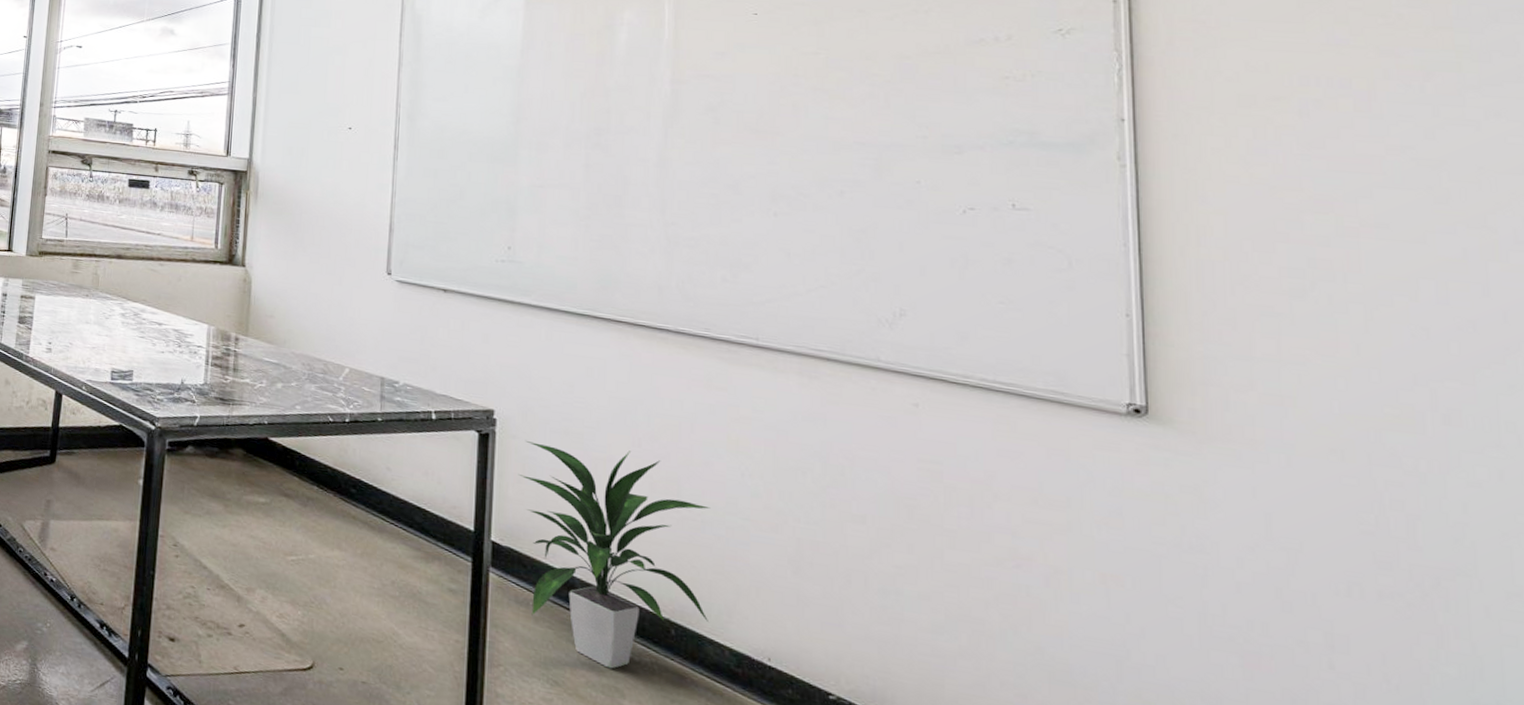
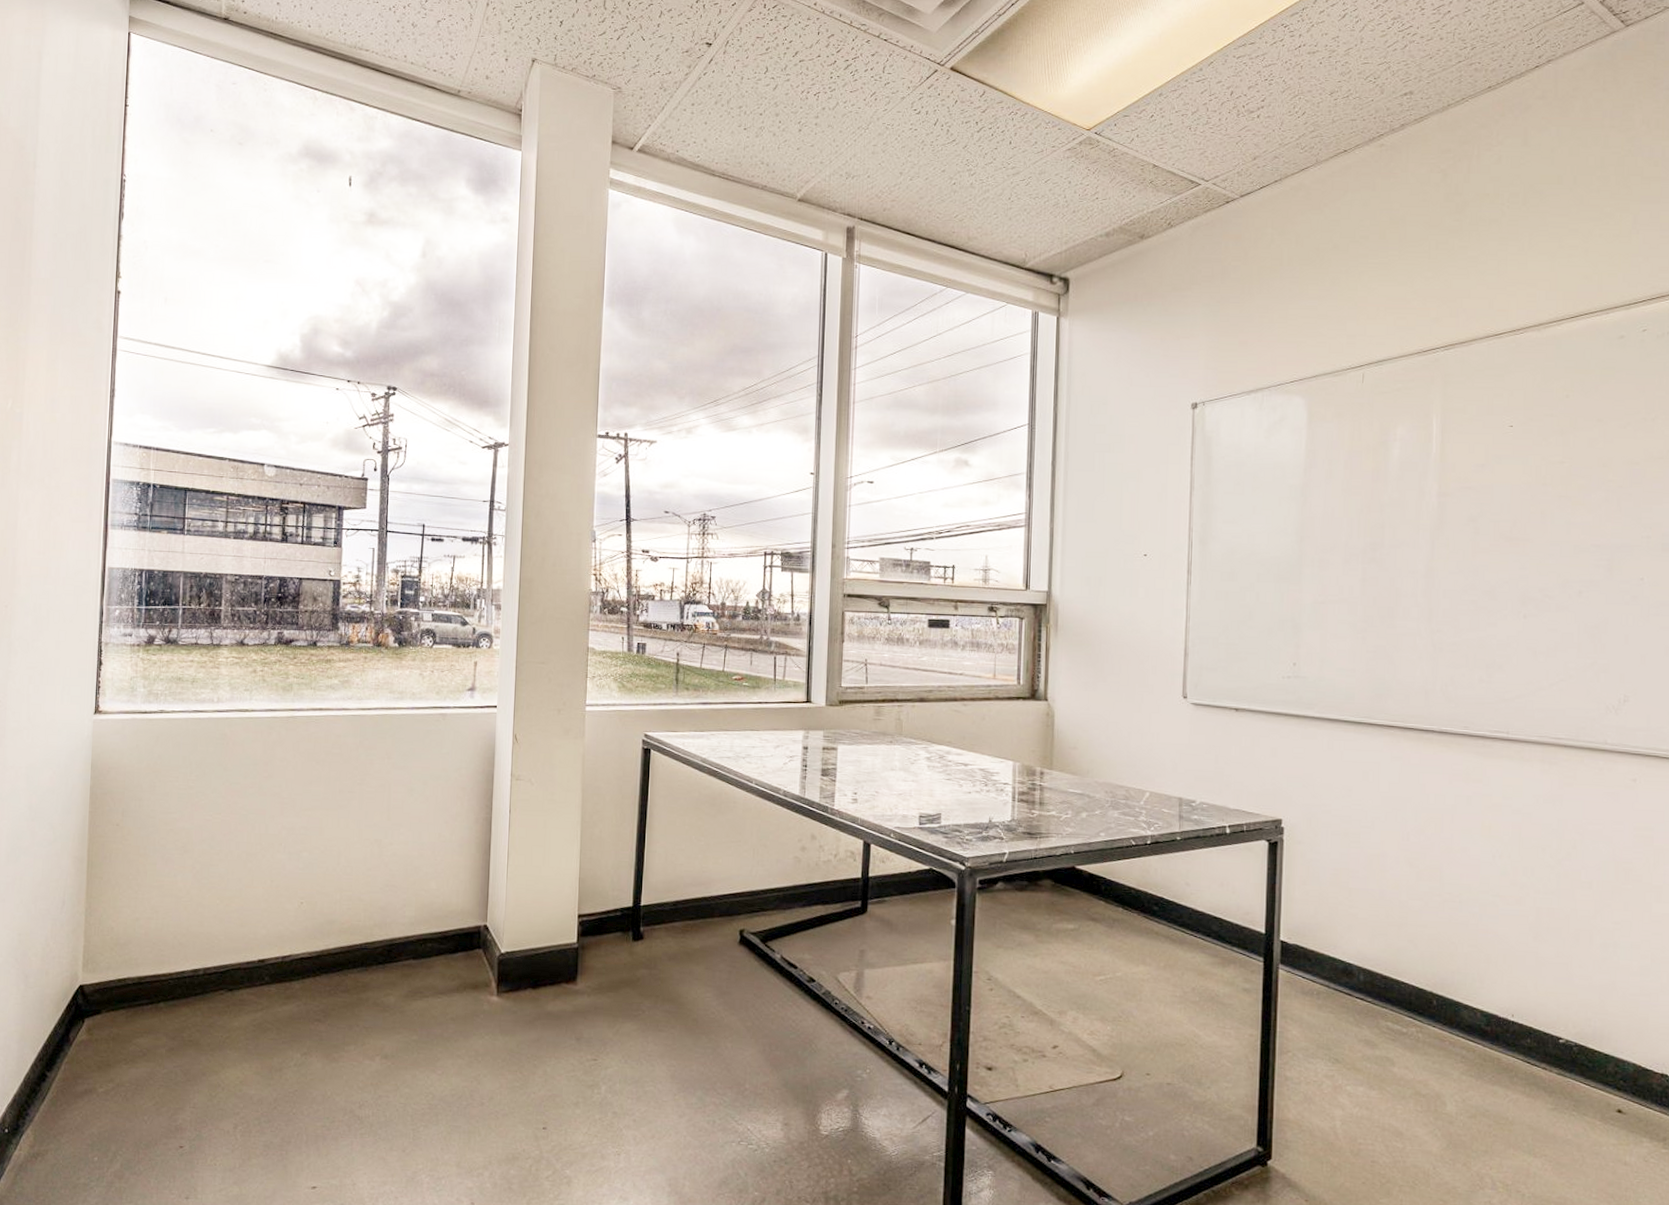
indoor plant: present [518,440,710,669] -> none [1303,844,1467,1042]

